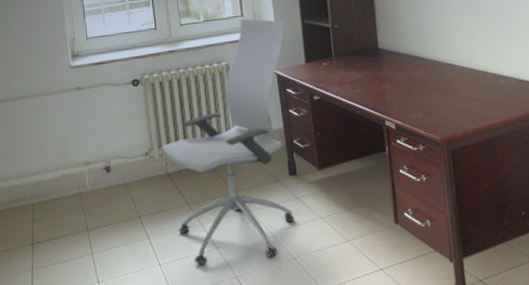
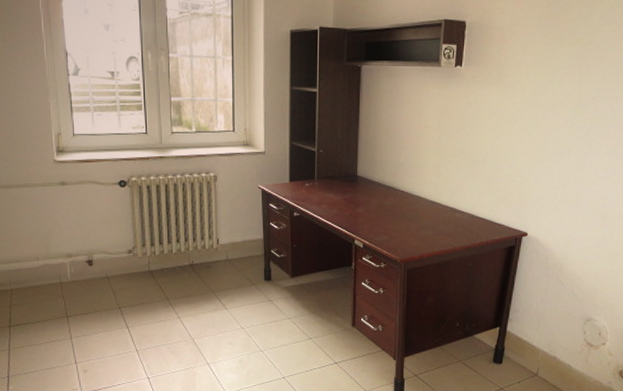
office chair: present [161,18,295,265] -> none [144,133,273,352]

